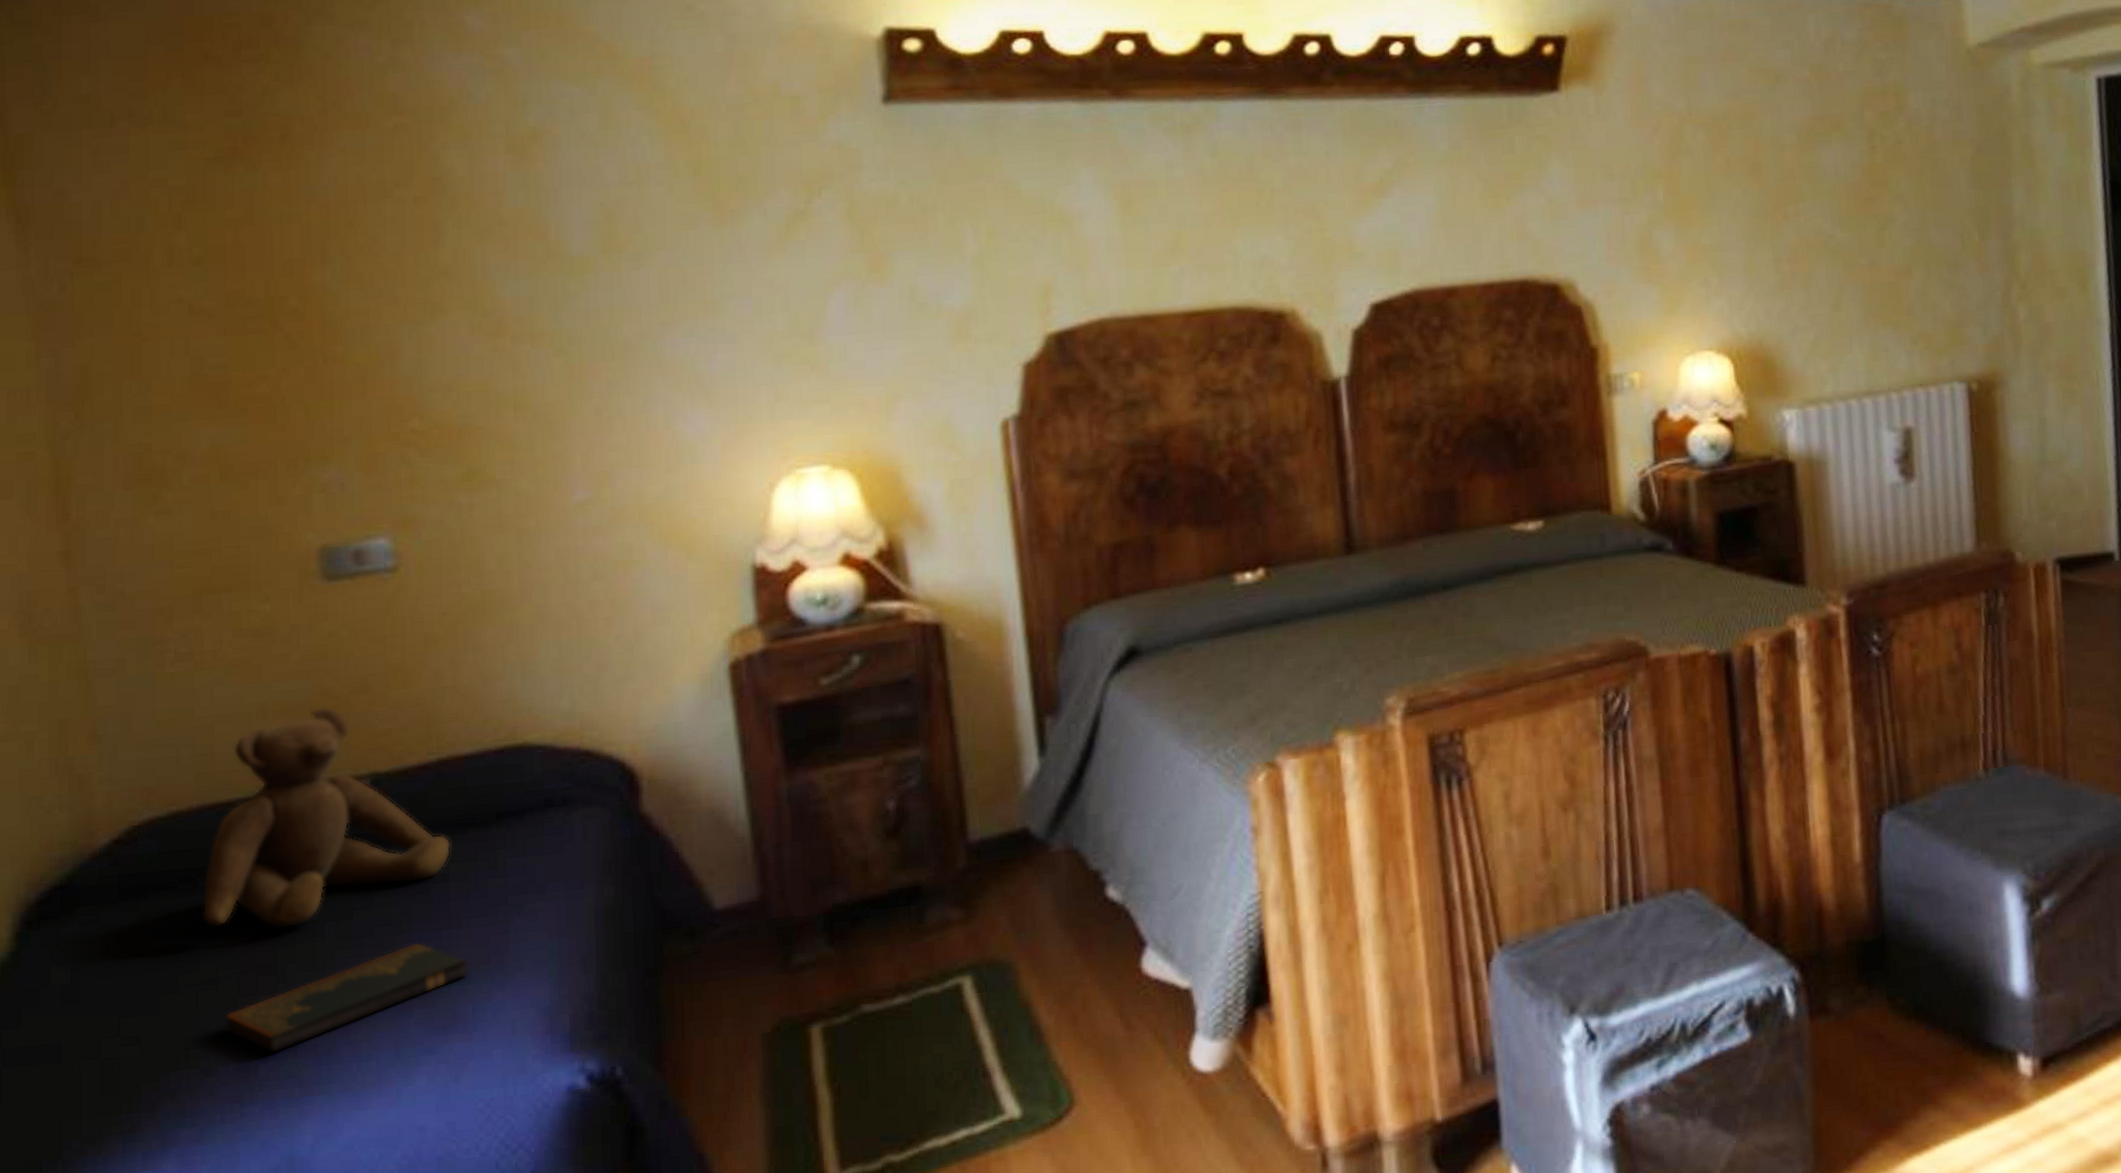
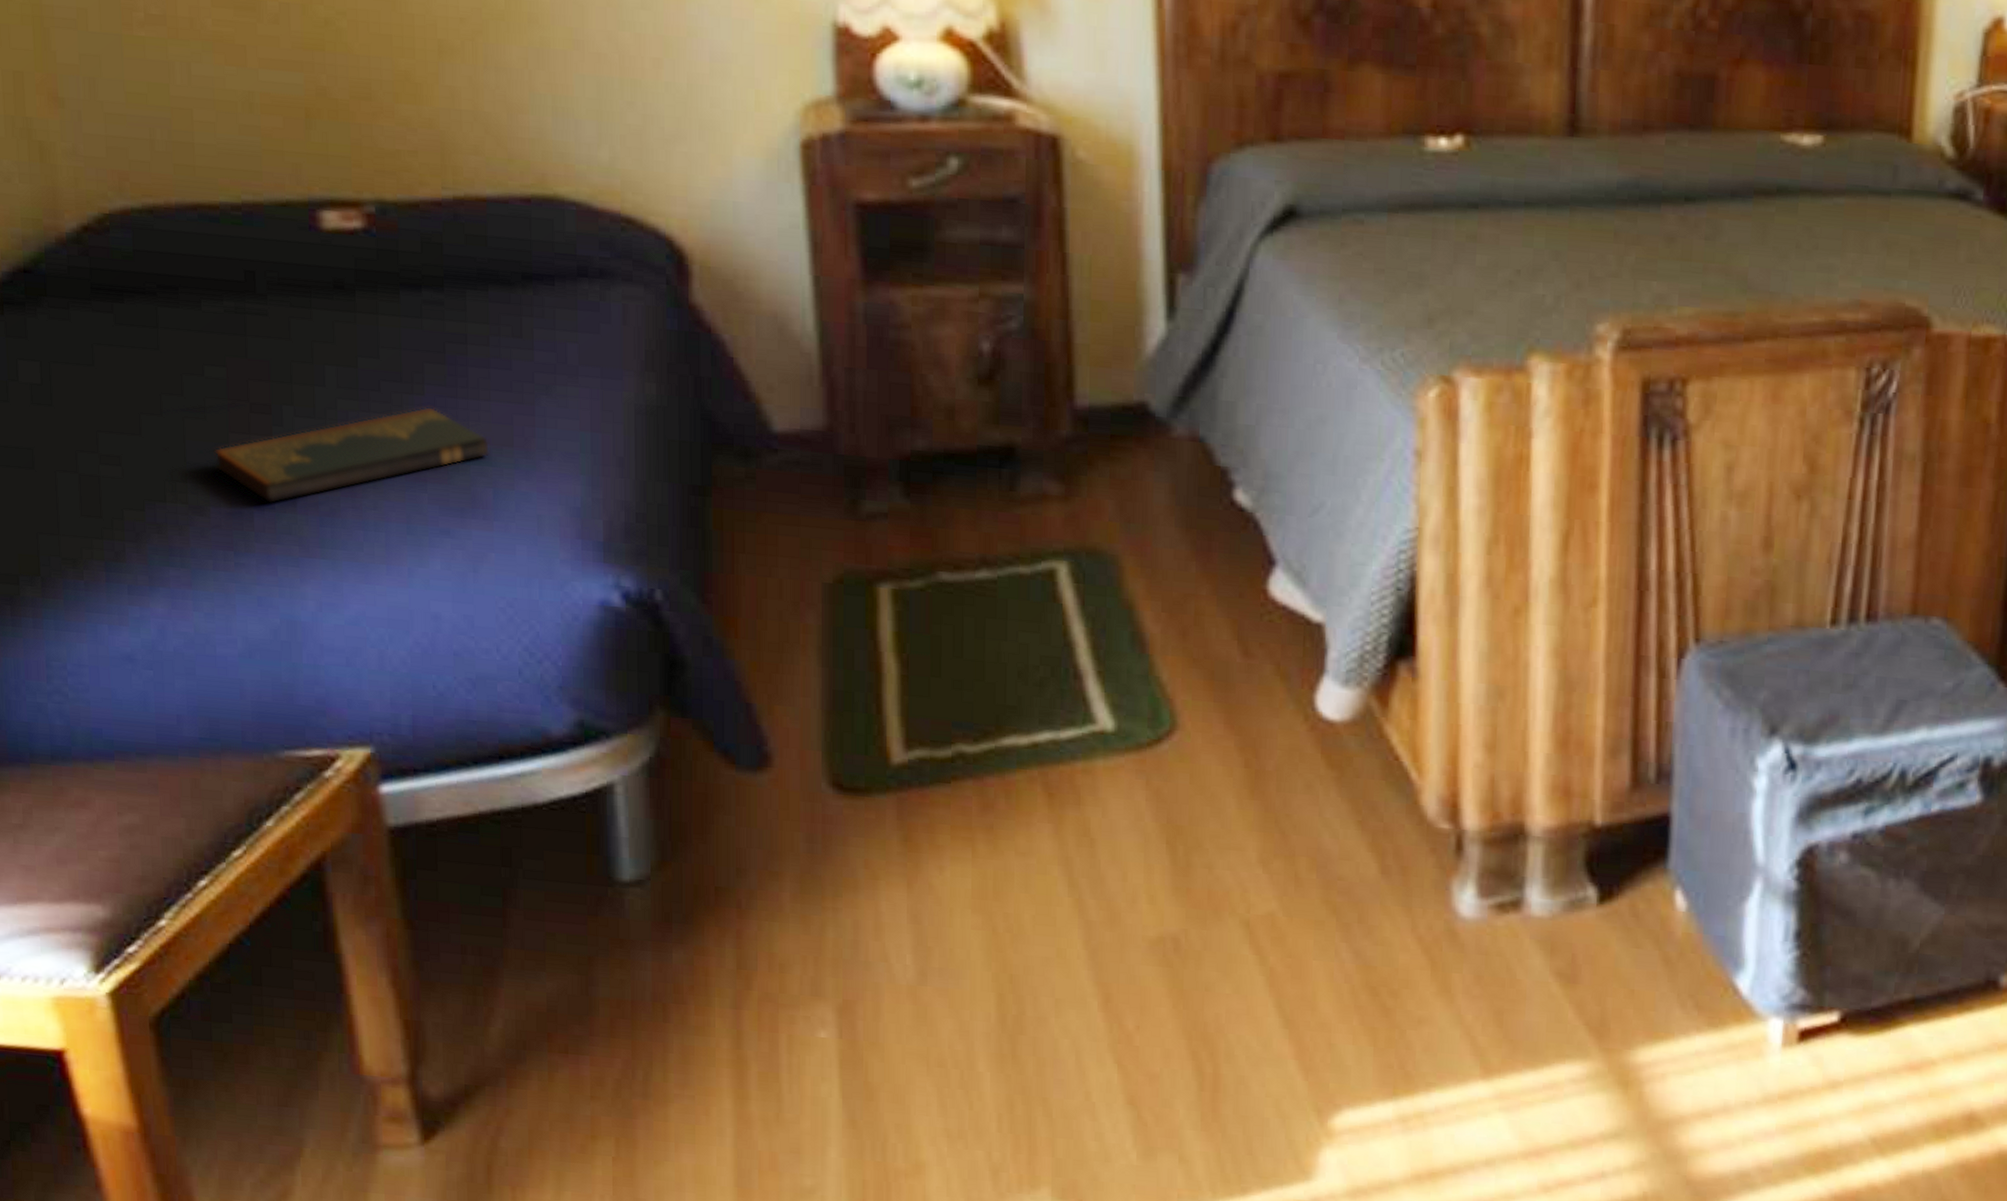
teddy bear: present [202,706,451,929] -> none [185,108,469,365]

